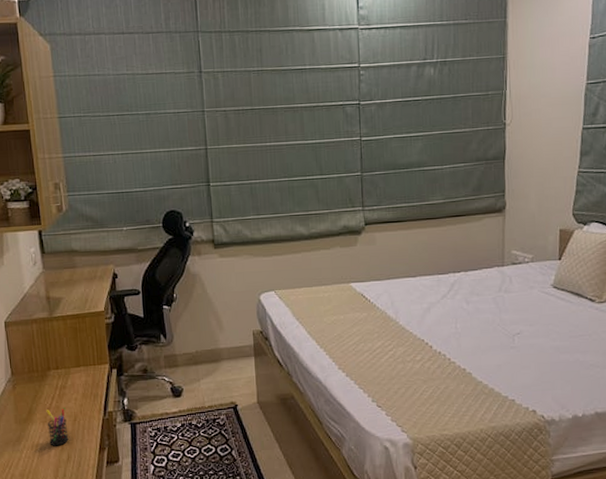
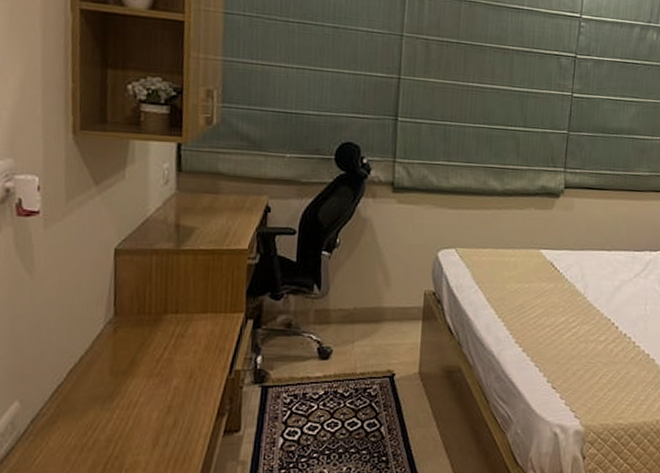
pen holder: present [46,408,69,446] -> none [152,361,180,408]

